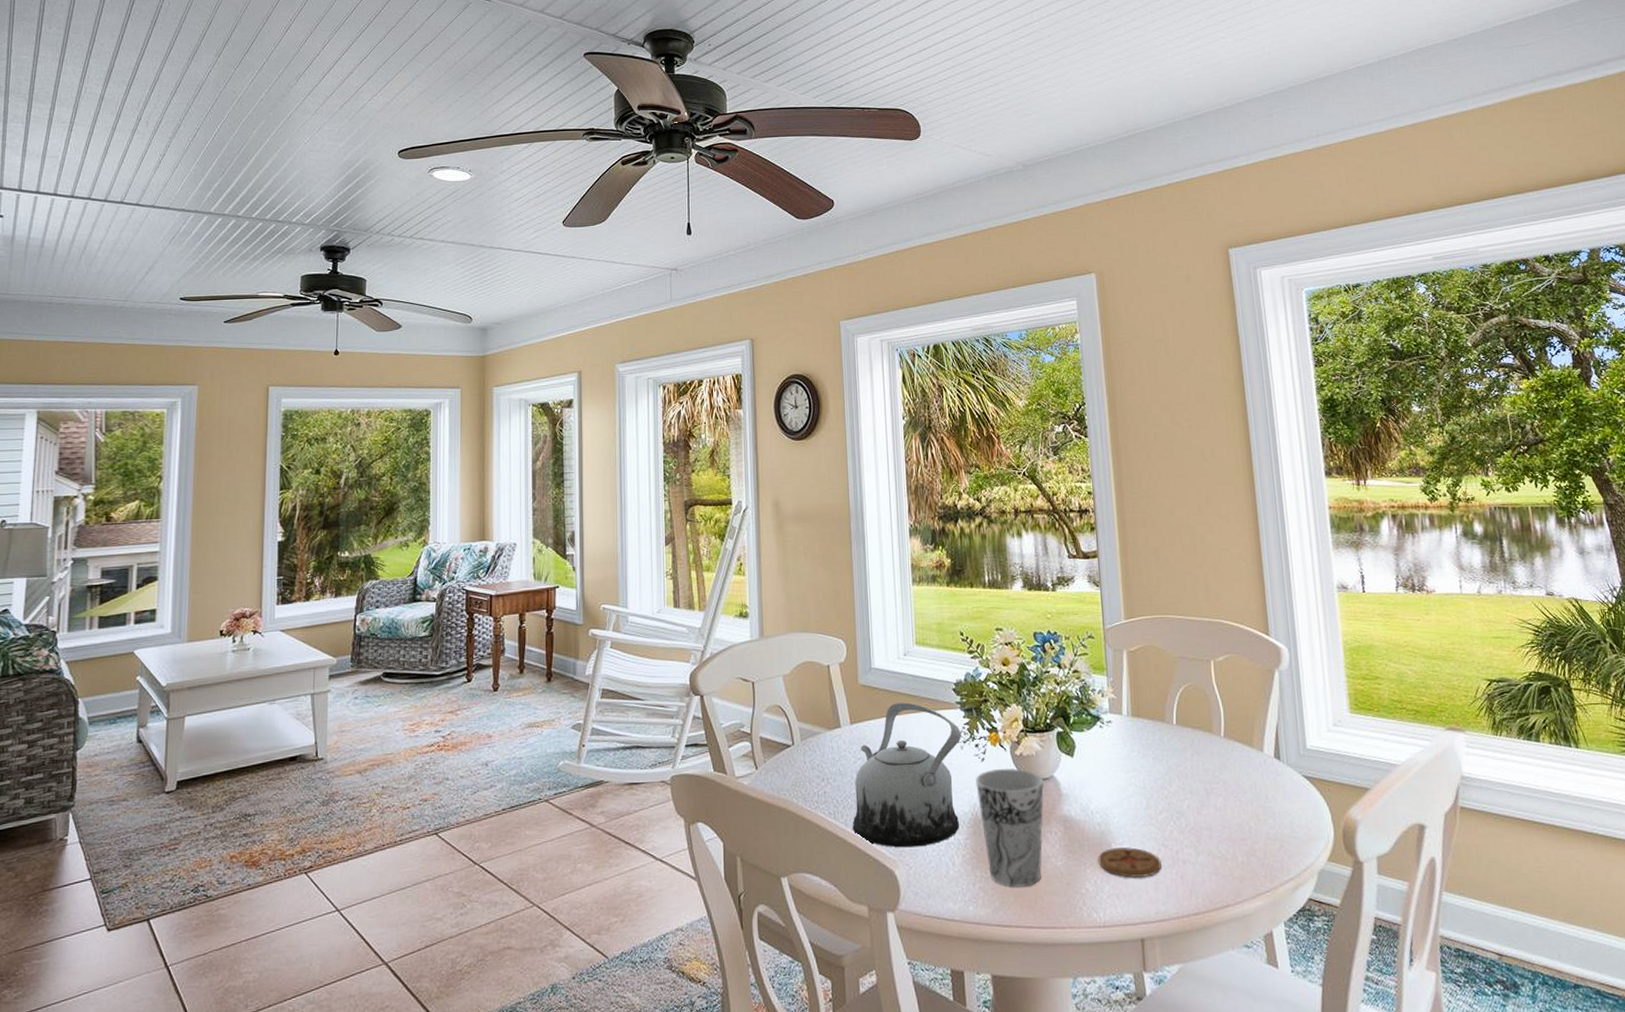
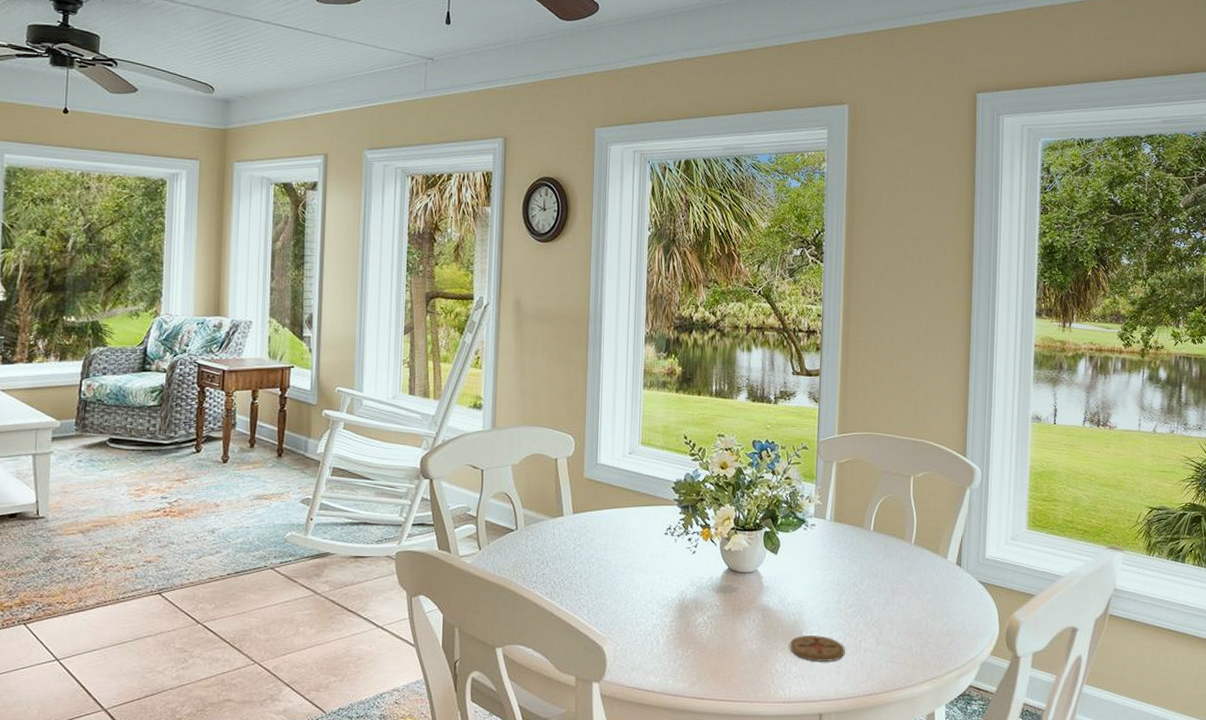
teapot: present [852,702,961,848] -> none [566,497,676,627]
cup: present [976,768,1044,887] -> none [685,562,747,665]

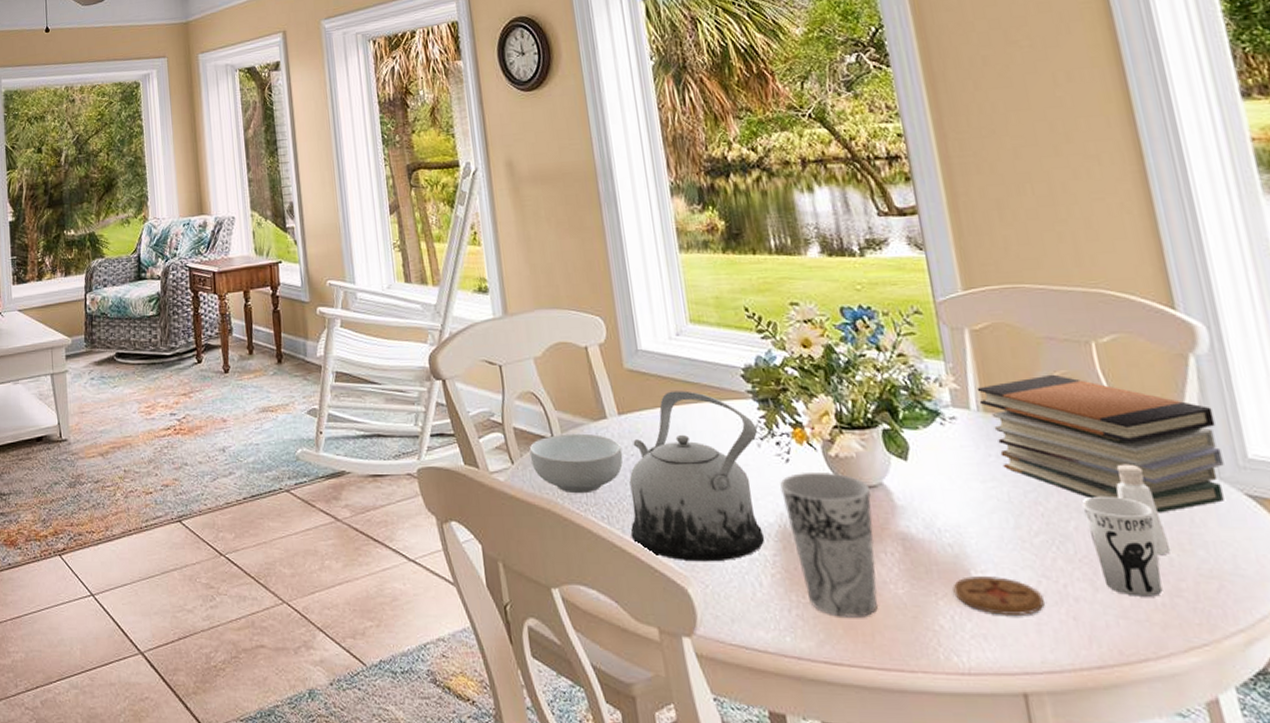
cereal bowl: none [495,527,571,575] -> present [529,433,623,494]
teapot: none [566,497,676,627] -> present [629,390,764,562]
cup: none [685,562,747,665] -> present [780,473,878,617]
book stack: none [832,497,972,593] -> present [976,374,1224,513]
cup: none [882,582,924,648] -> present [1081,497,1163,597]
pepper shaker: none [904,560,929,621] -> present [1115,464,1171,556]

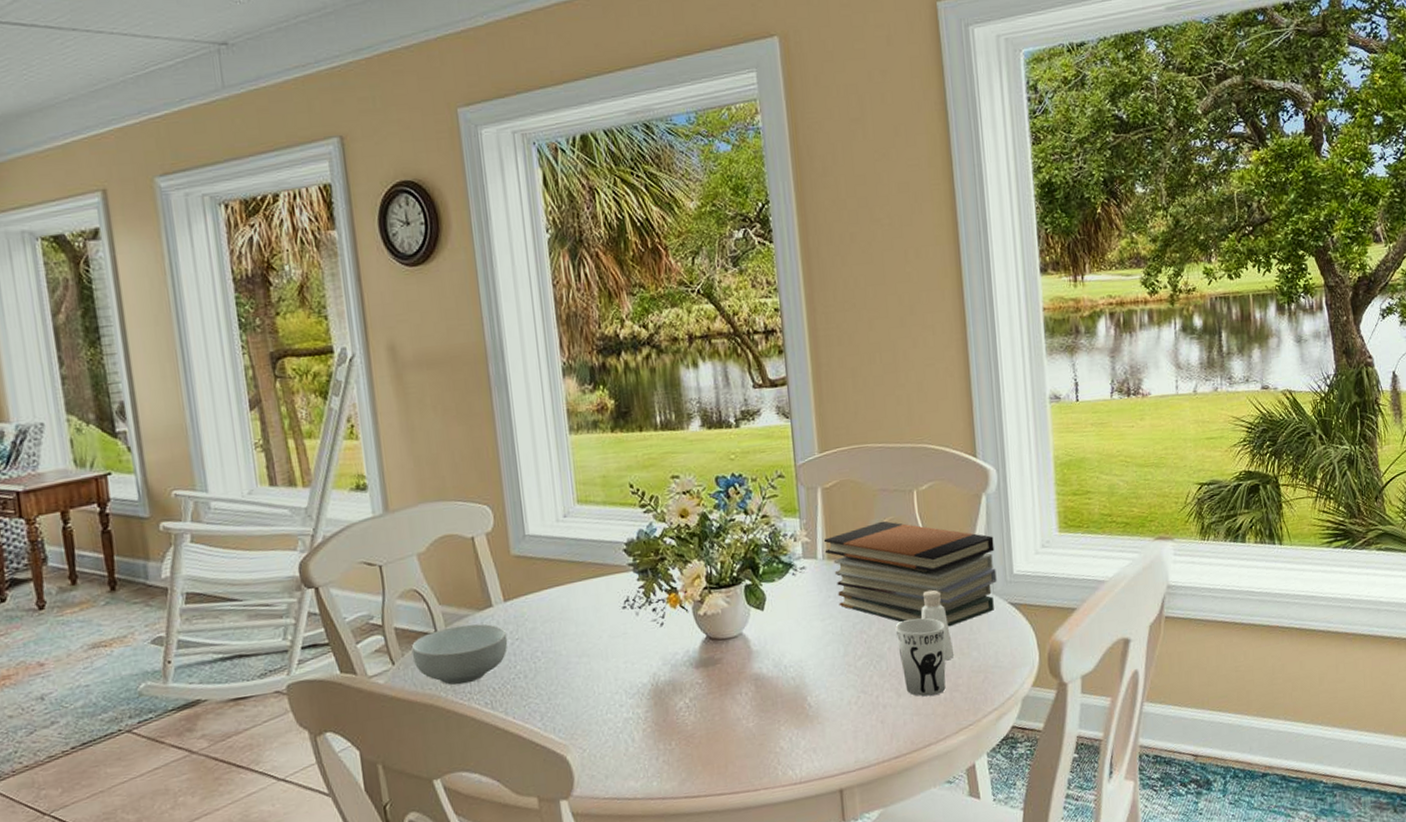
teapot: present [629,390,764,562] -> none [513,570,638,732]
cup: present [780,473,878,617] -> none [654,629,732,756]
coaster: present [953,576,1045,615] -> none [792,698,861,730]

